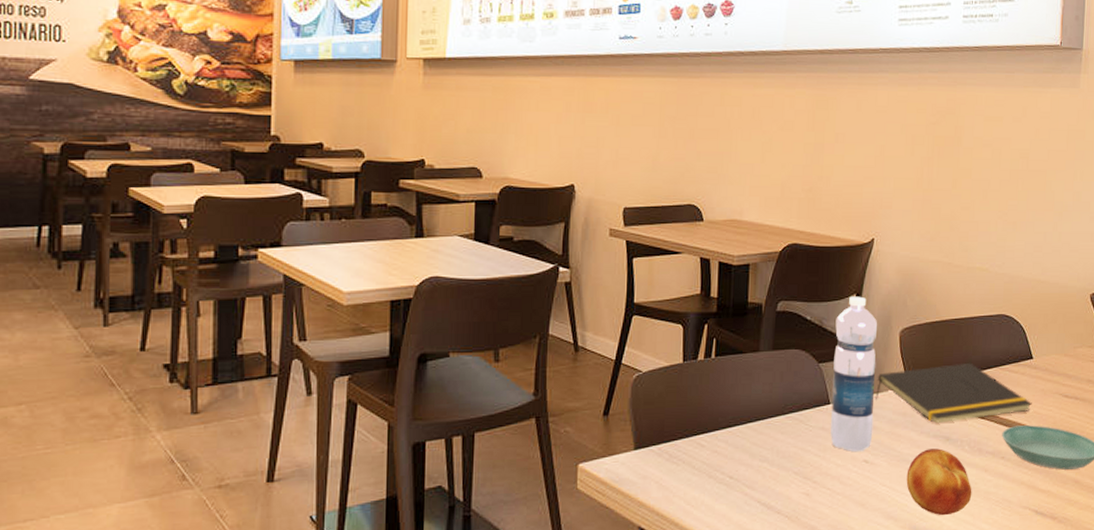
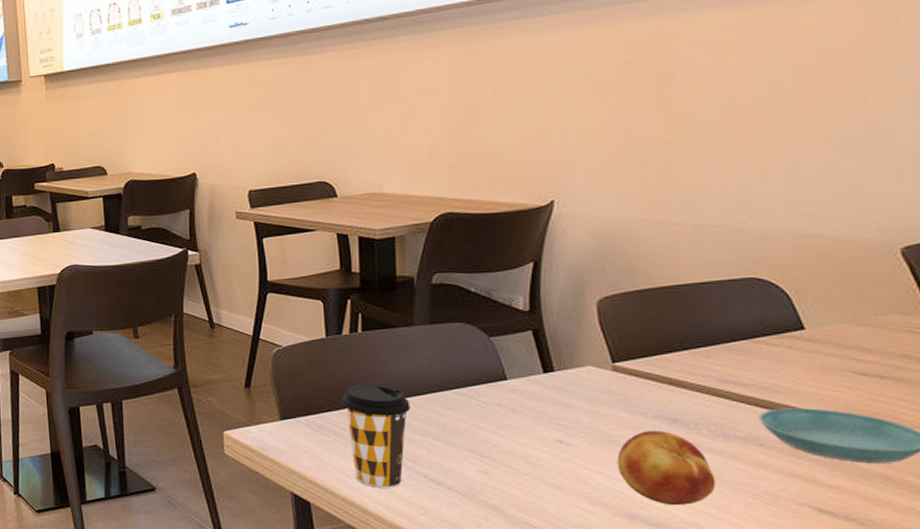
coffee cup: none [691,410,751,516] -> present [341,384,411,488]
water bottle: present [830,296,878,452] -> none [508,264,567,430]
notepad: present [875,362,1032,423] -> none [567,334,806,402]

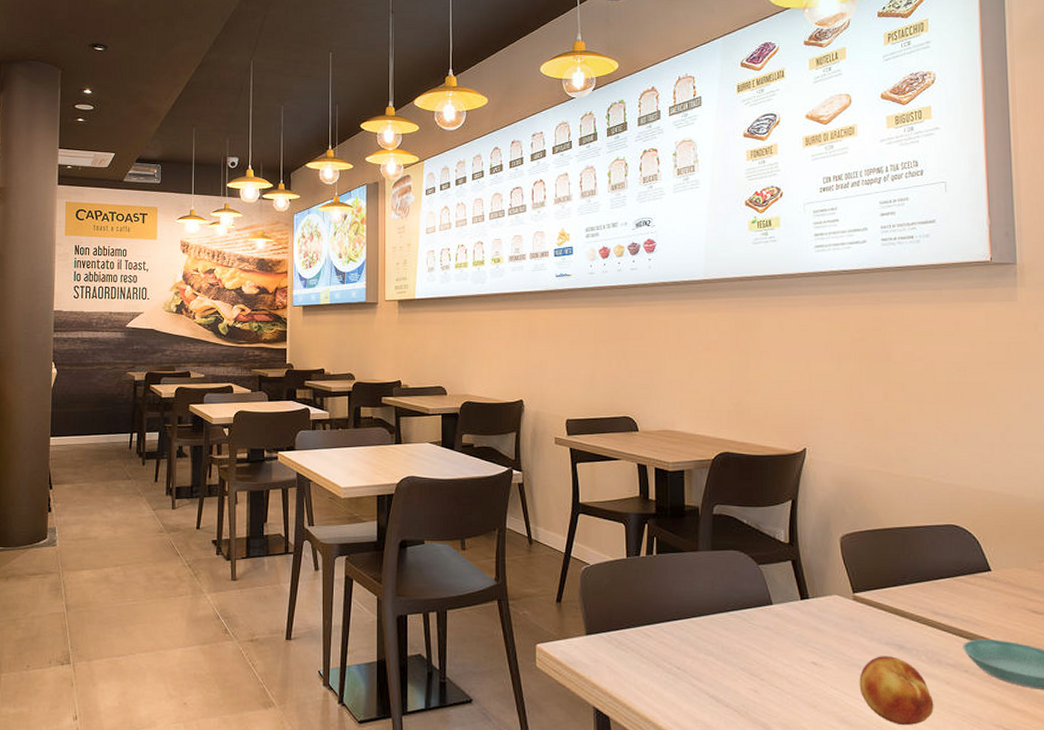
coffee cup: present [341,384,411,488] -> none [638,603,695,704]

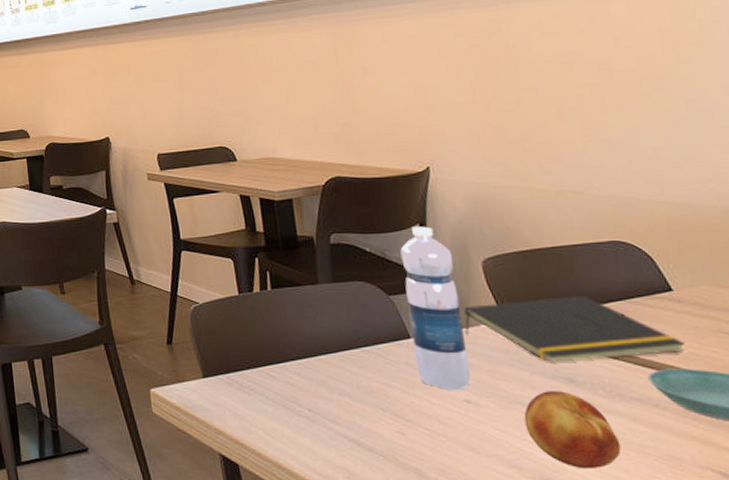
water bottle: none [772,502,820,653] -> present [400,226,471,390]
notepad: none [819,571,995,630] -> present [464,295,685,362]

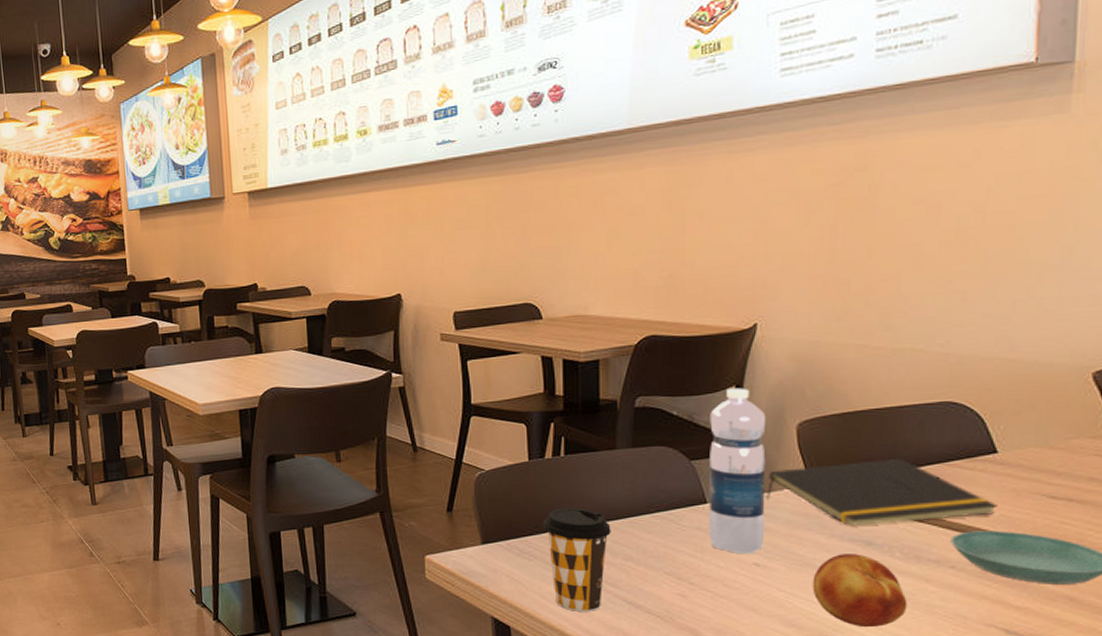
coffee cup: none [258,342,325,449] -> present [542,508,611,611]

